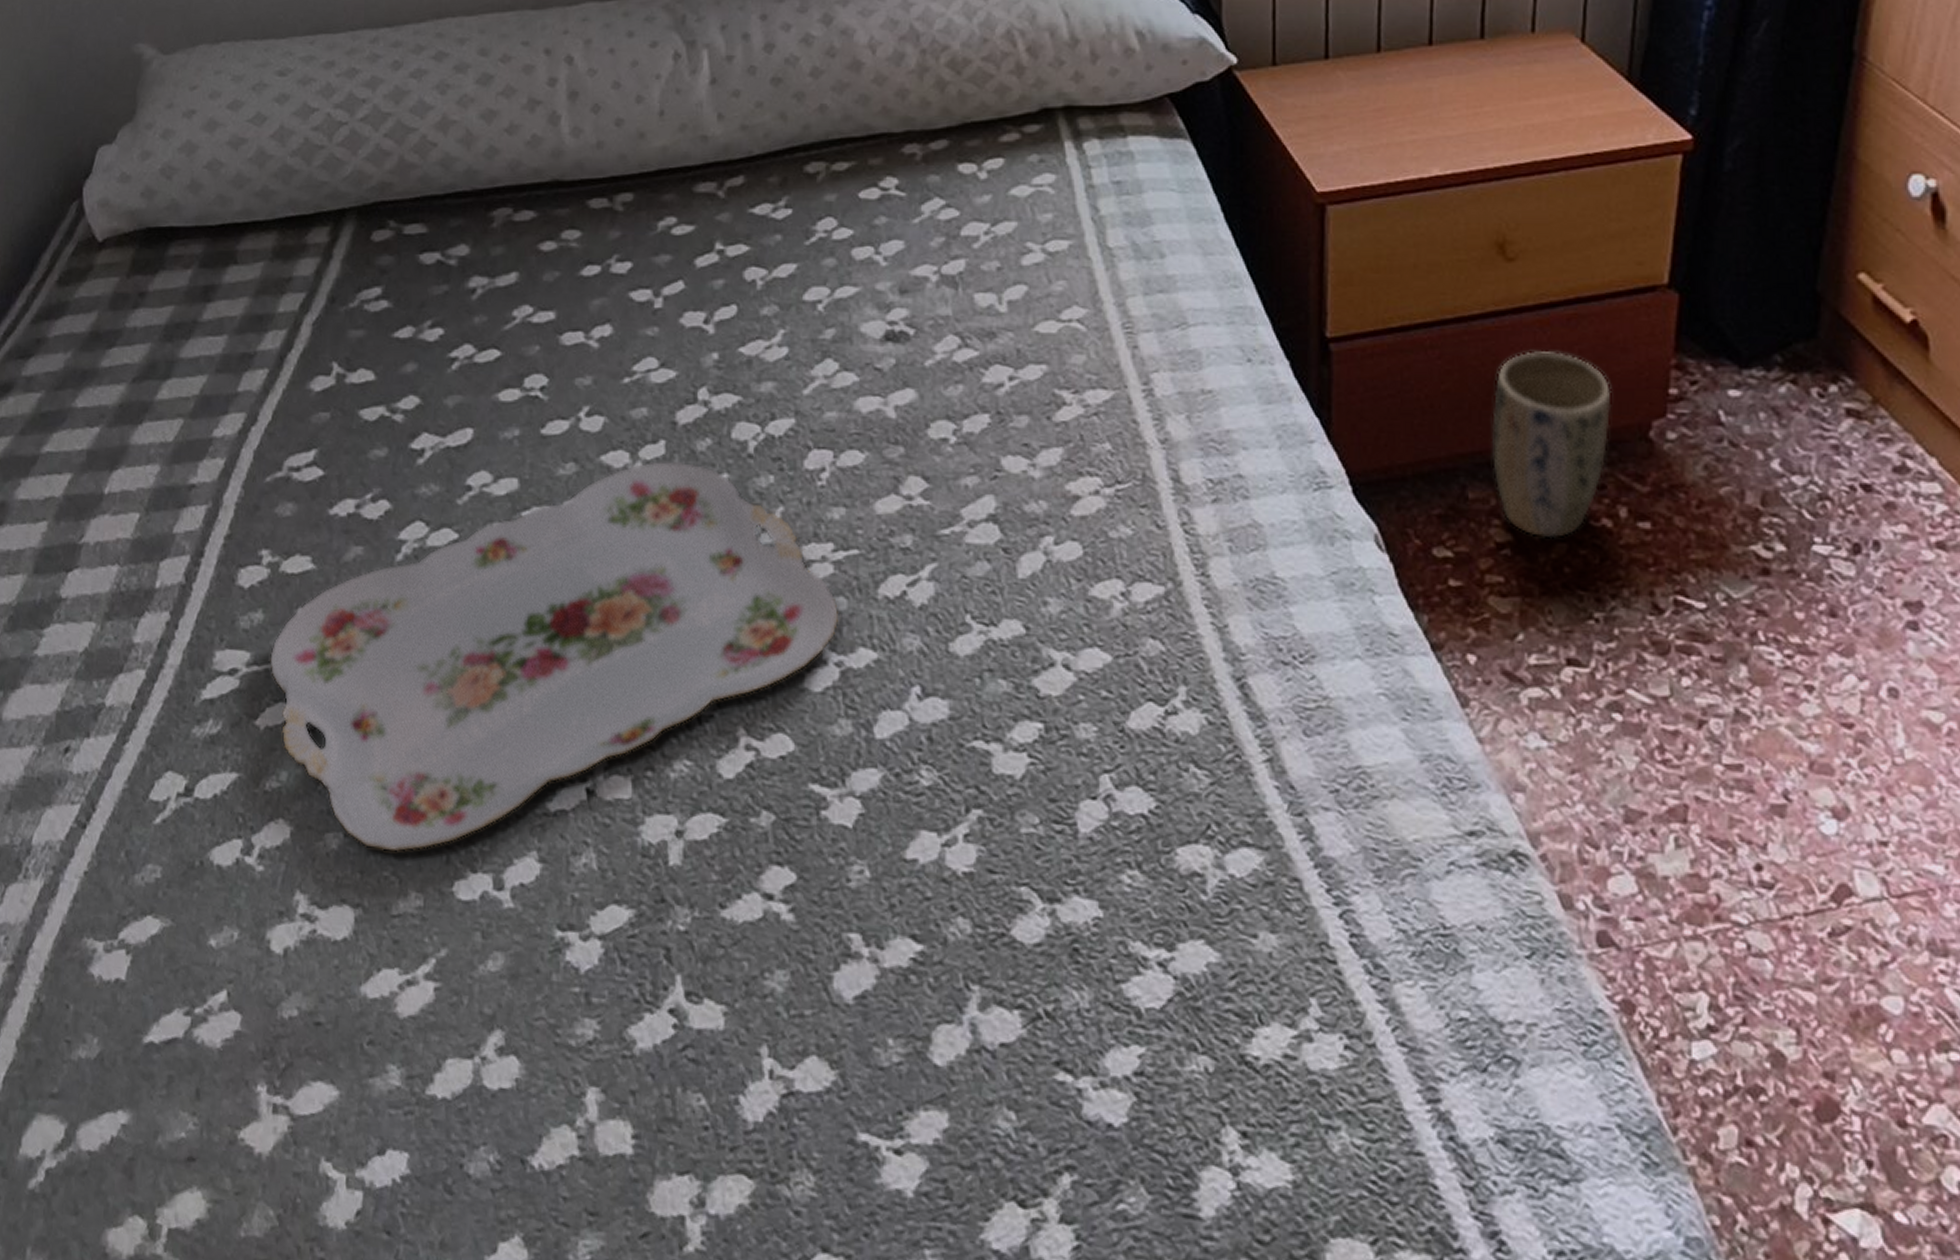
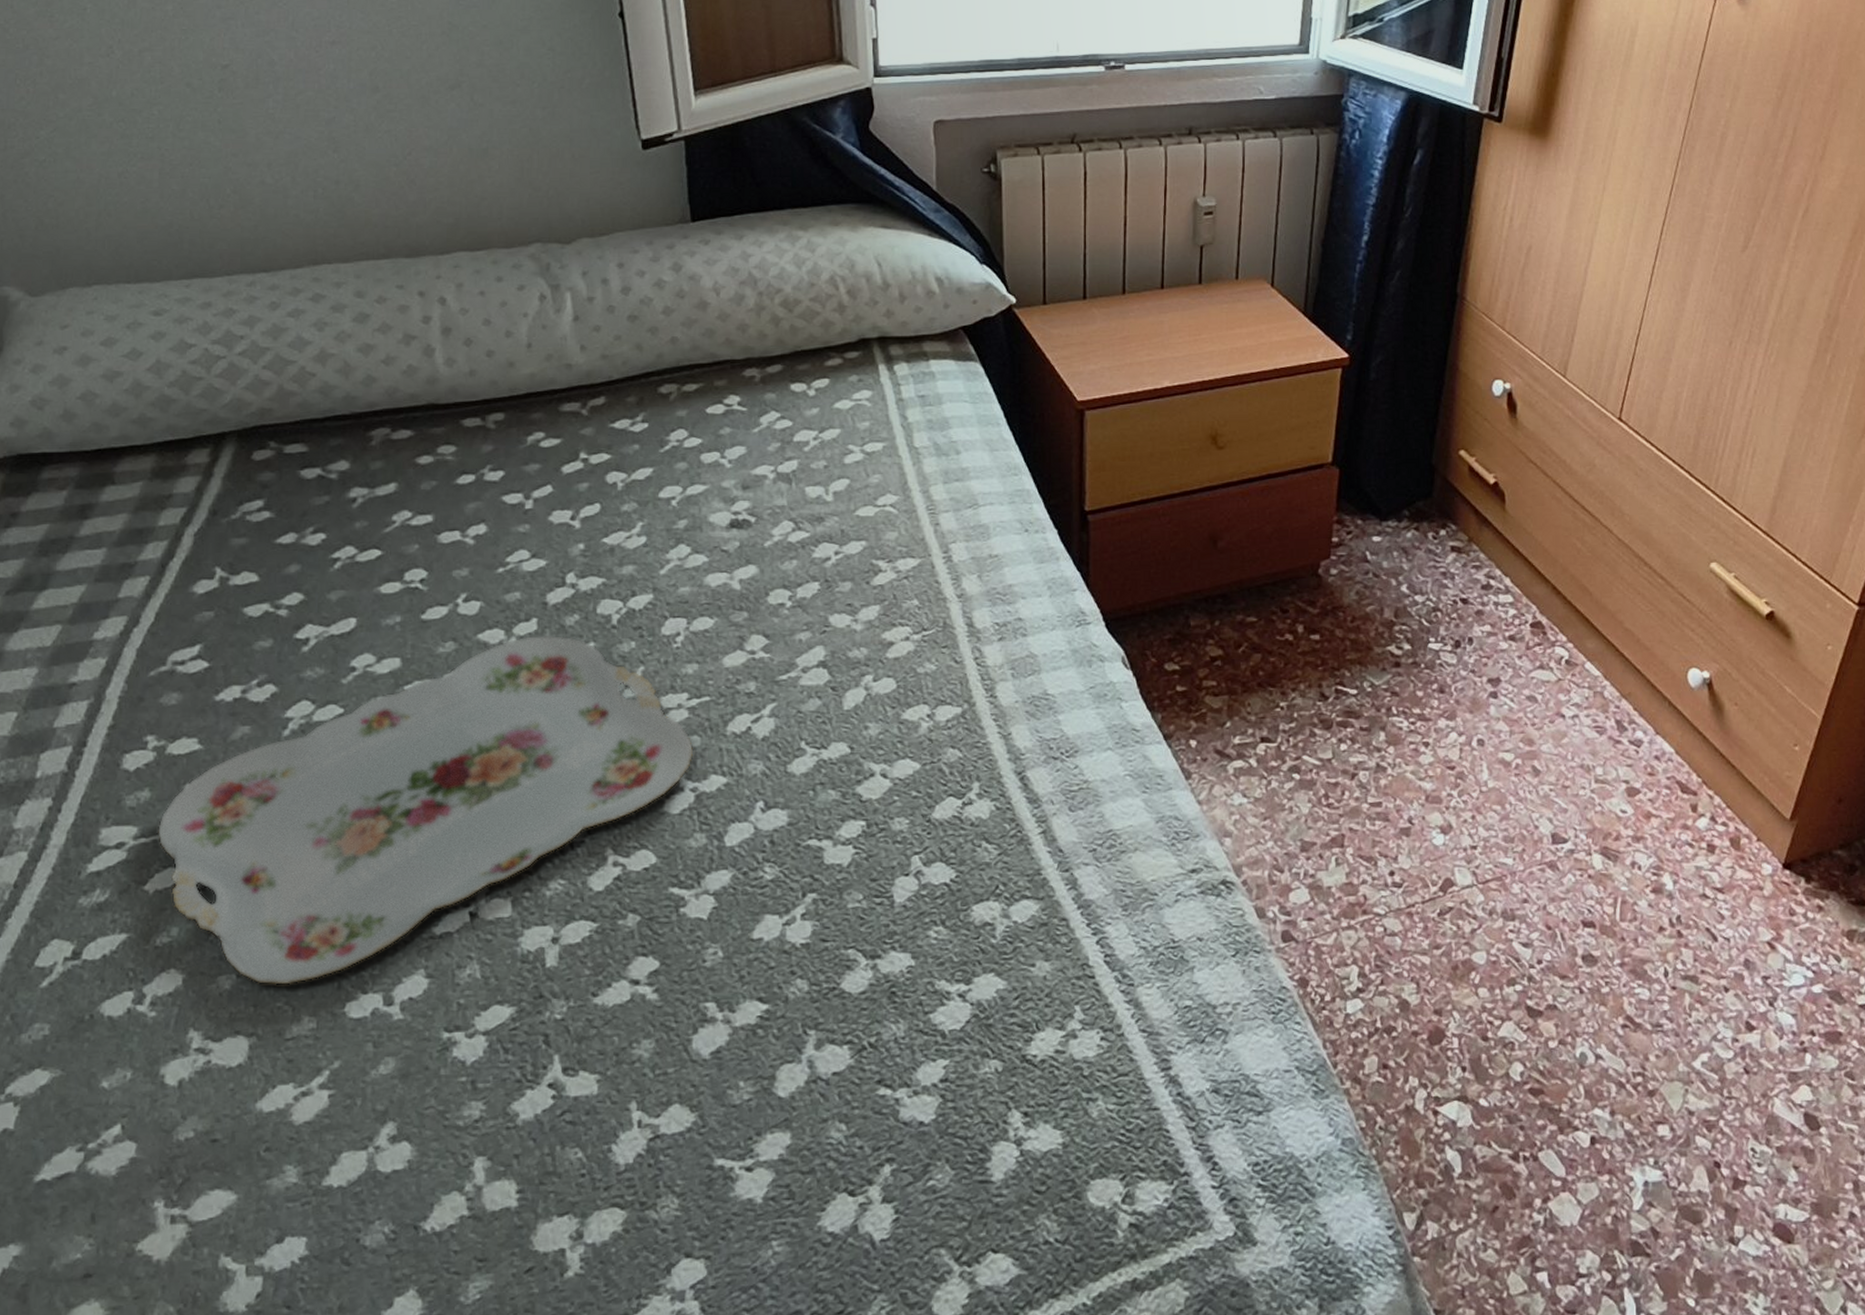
plant pot: present [1492,351,1612,539] -> none [1208,515,1293,651]

